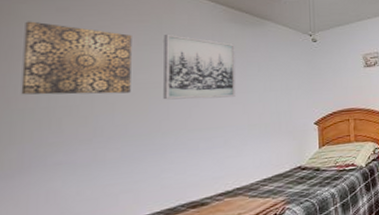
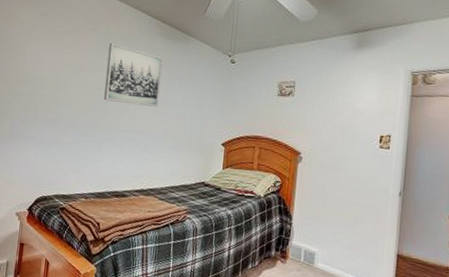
wall art: present [21,21,132,95] -> none [15,23,87,90]

